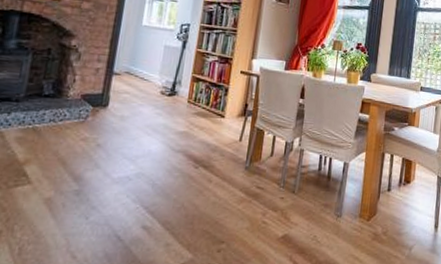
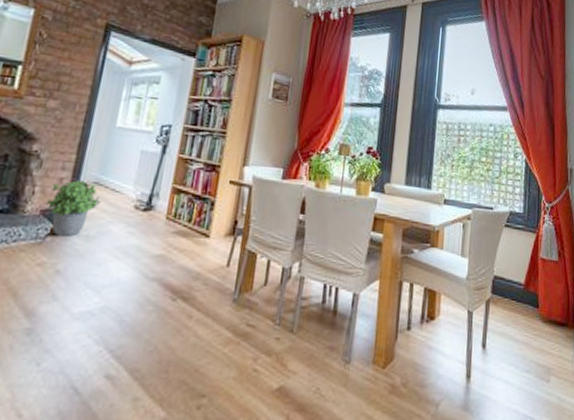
potted plant: none [86,70,133,117] -> present [46,180,101,237]

